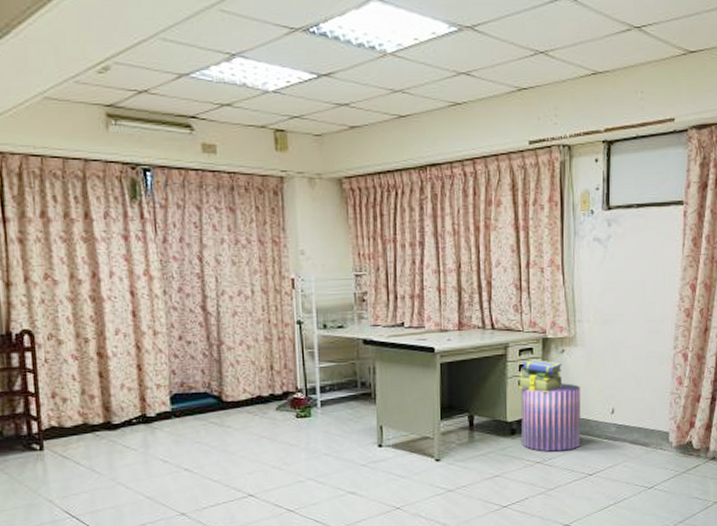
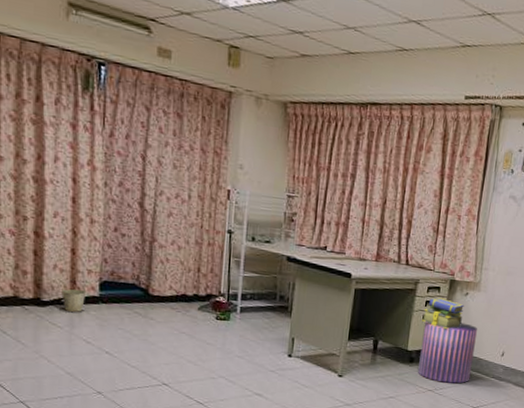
bucket: none [132,396,158,431] -> present [61,279,87,312]

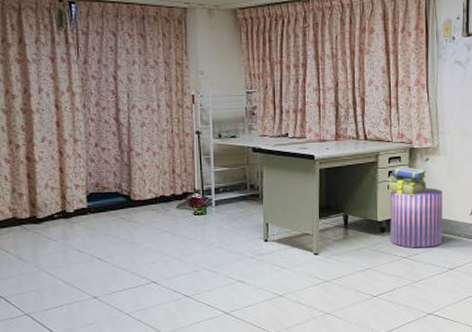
bucket: present [61,279,87,312] -> none [54,195,76,225]

